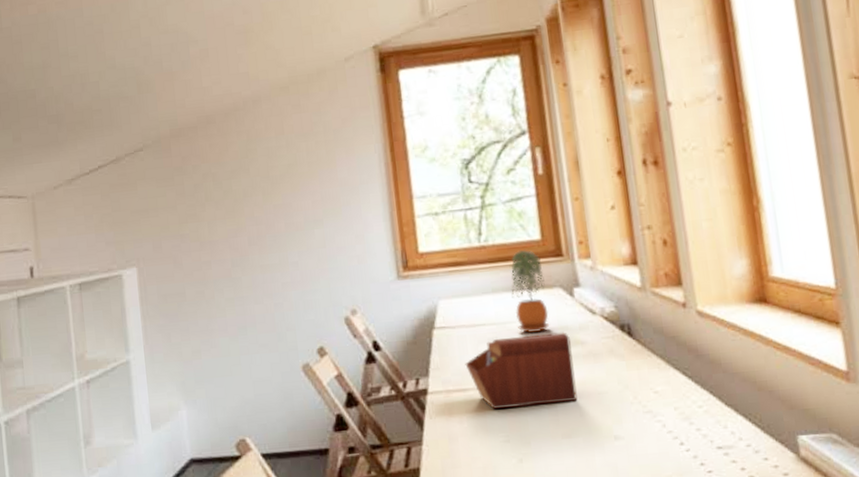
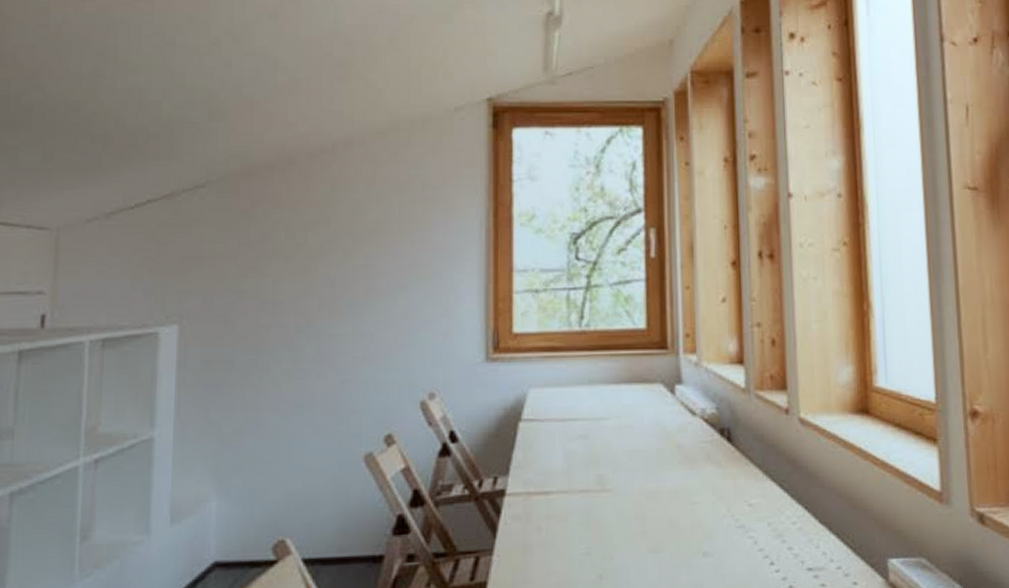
sewing box: present [465,332,578,409] -> none [550,433,668,516]
potted plant: present [511,249,550,333] -> none [609,338,647,432]

